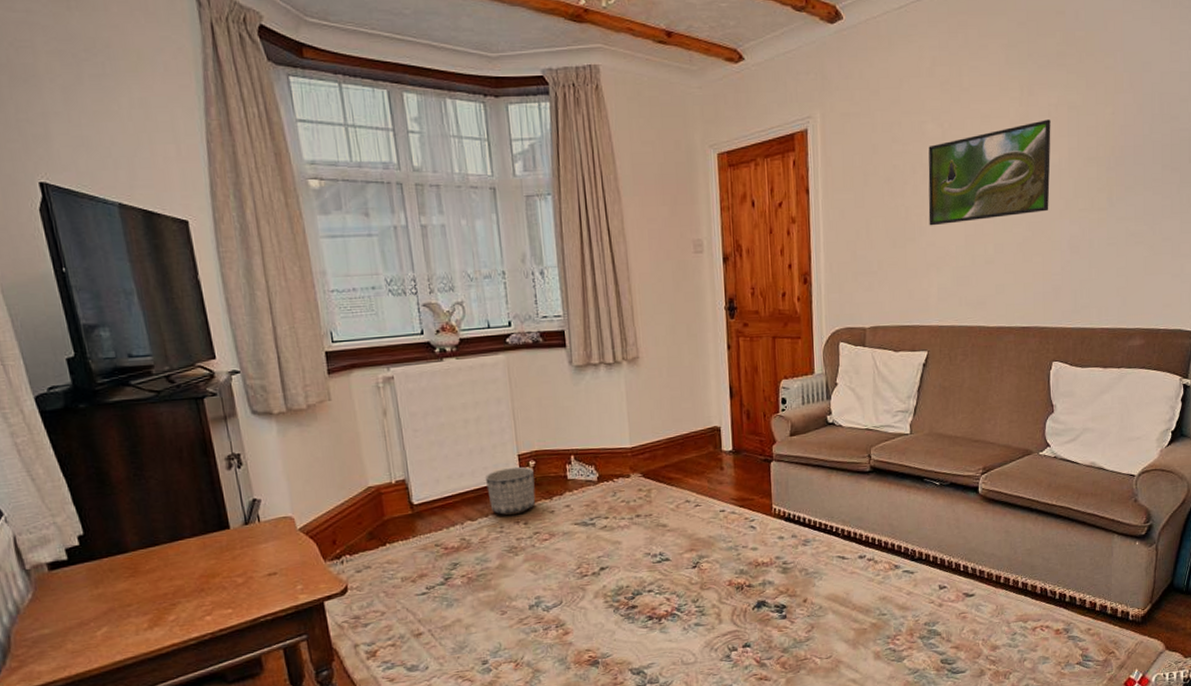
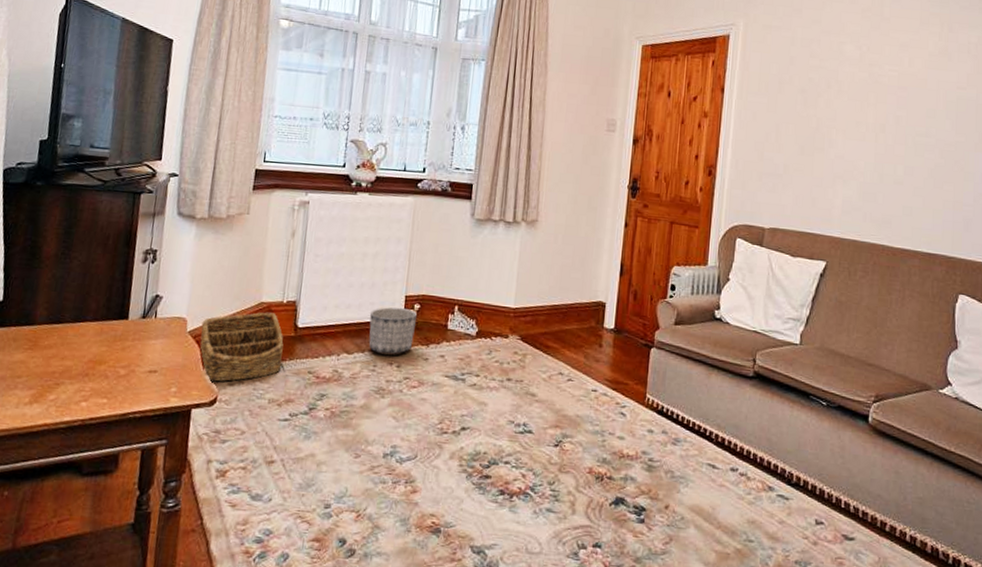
basket: none [310,495,407,572] -> present [199,312,284,382]
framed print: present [928,119,1051,226] -> none [839,56,970,142]

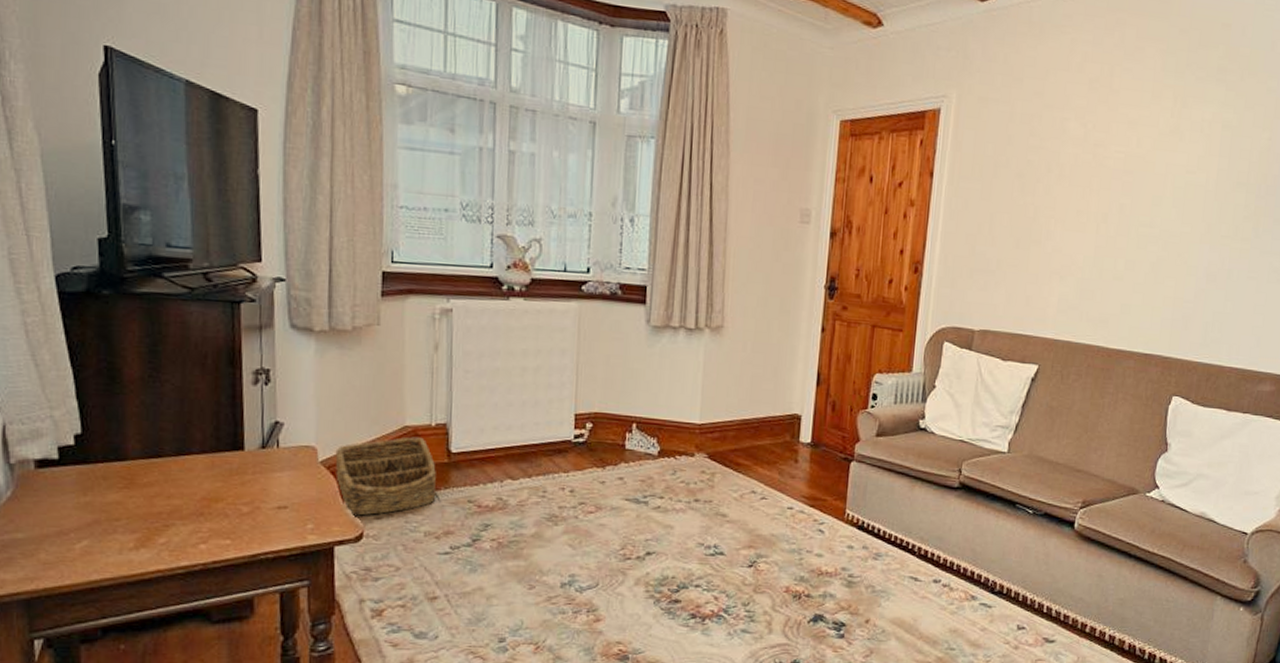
planter: present [368,307,417,356] -> none [534,426,589,480]

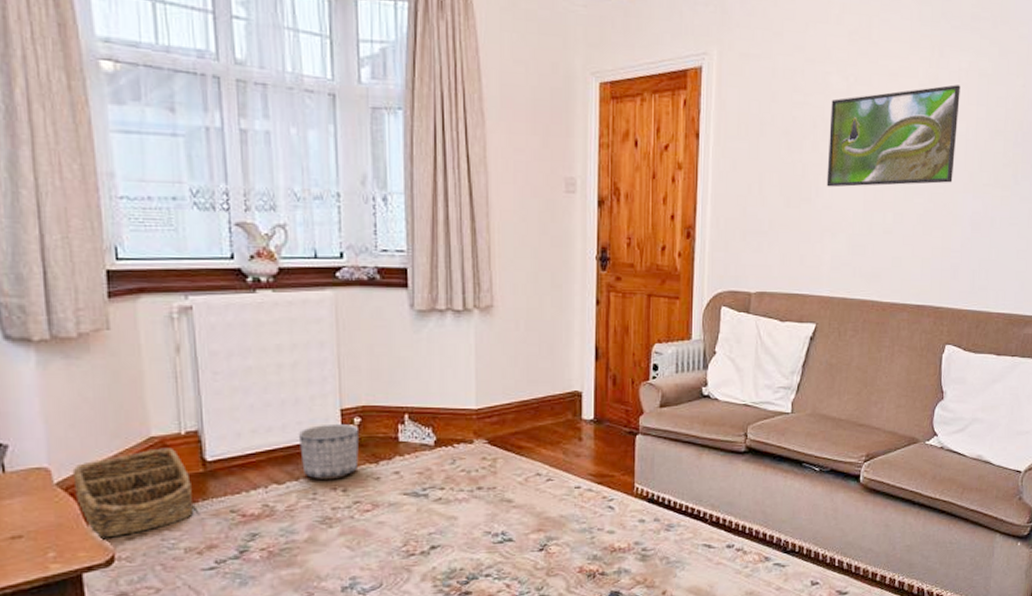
planter: none [534,426,589,480] -> present [298,423,359,480]
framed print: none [1057,135,1202,233] -> present [826,85,961,187]

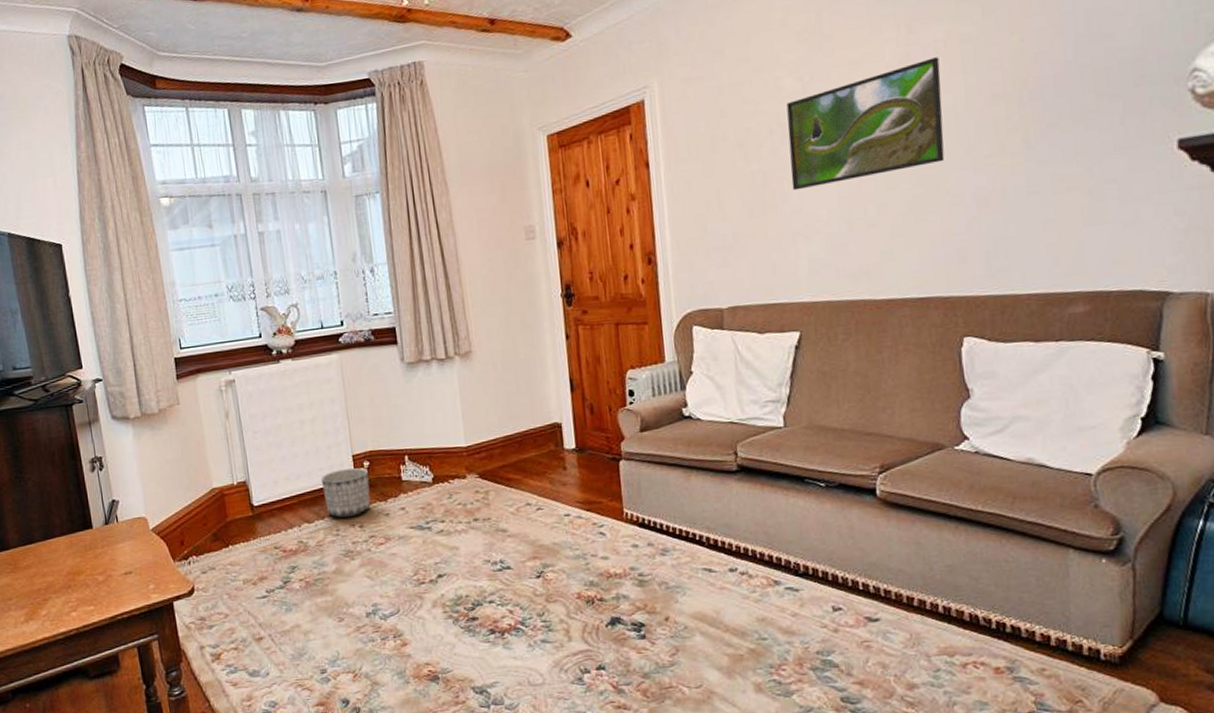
basket: present [72,447,194,538] -> none [161,496,248,573]

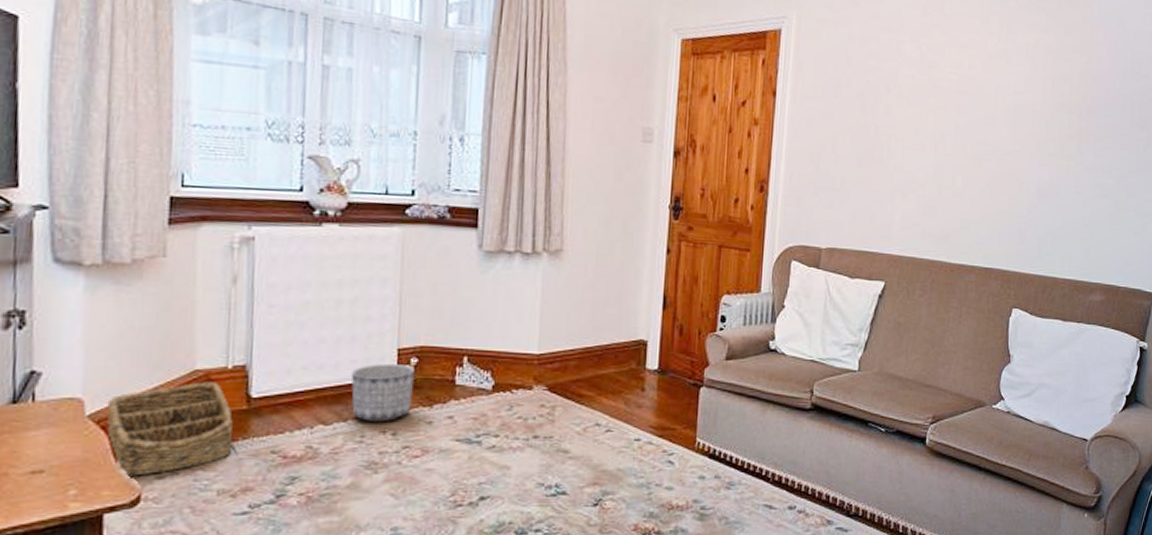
basket: none [161,496,248,573] -> present [106,382,233,476]
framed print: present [786,57,945,191] -> none [898,58,1028,151]

